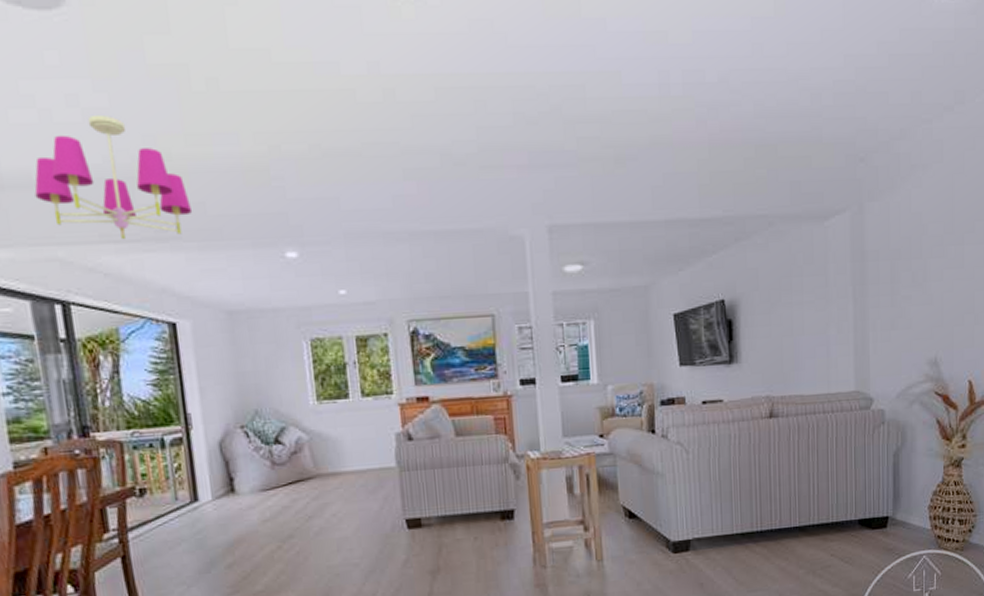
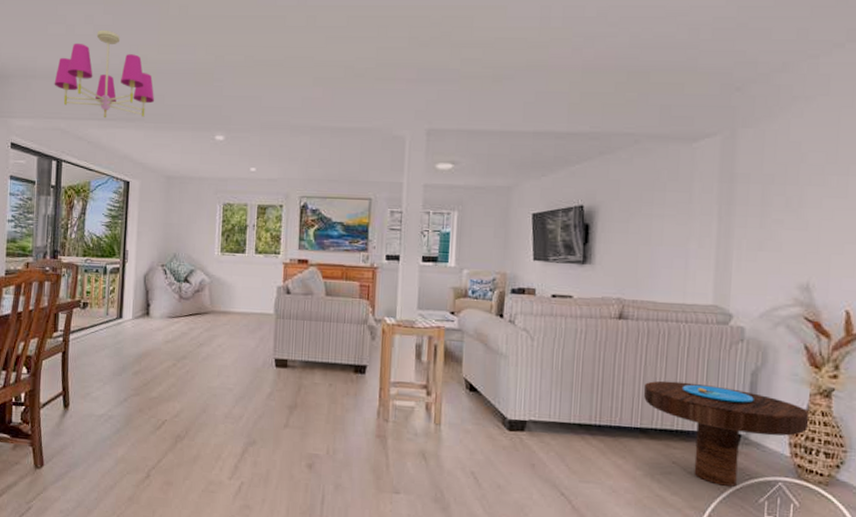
side table: none [799,472,945,569] -> present [643,380,810,487]

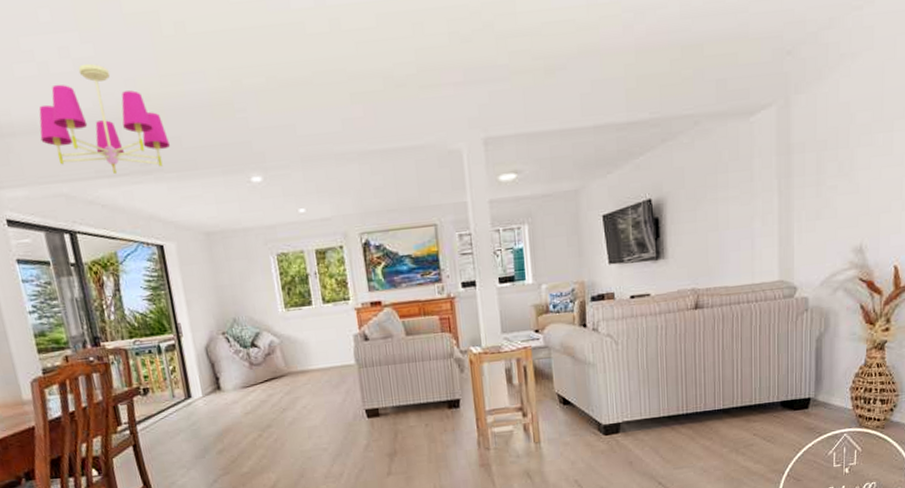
side table: present [643,380,810,487] -> none [723,357,867,447]

